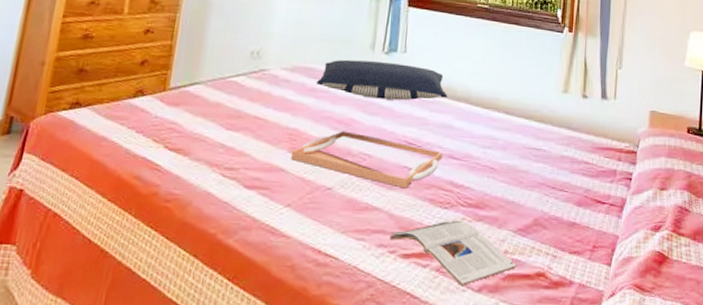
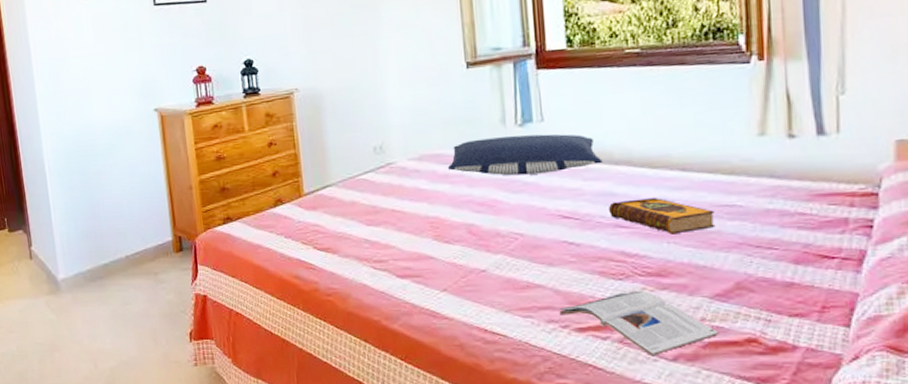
serving tray: present [291,131,443,189] -> none [437,213,607,264]
hardback book: none [446,134,526,170] -> present [609,198,716,235]

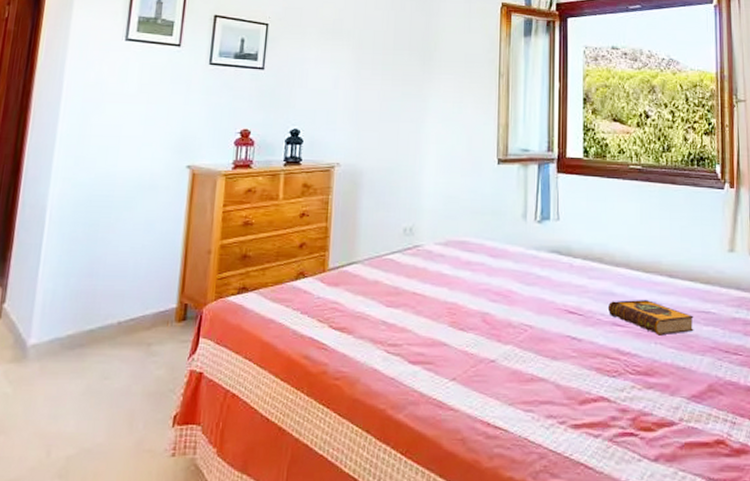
pillow: present [447,134,603,176] -> none [470,231,606,269]
magazine: present [559,290,719,355] -> none [558,388,694,455]

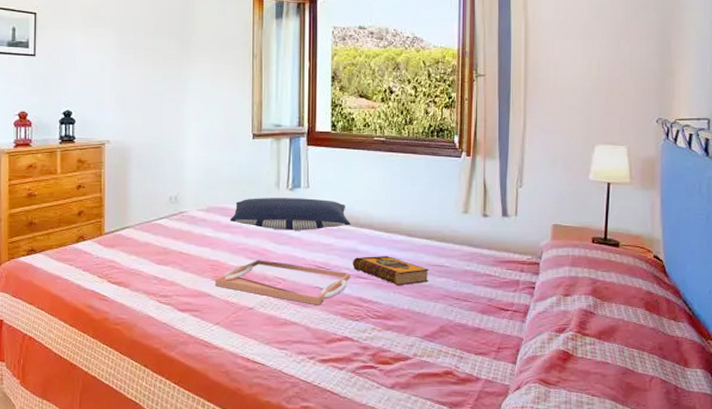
serving tray: none [453,303,606,358] -> present [216,260,350,306]
pillow: none [470,231,606,269] -> present [229,198,351,230]

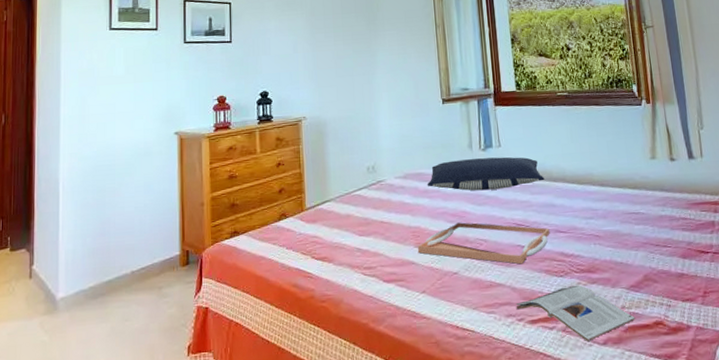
magazine: none [308,330,426,383] -> present [516,285,635,341]
hardback book: present [353,256,429,286] -> none [551,208,627,237]

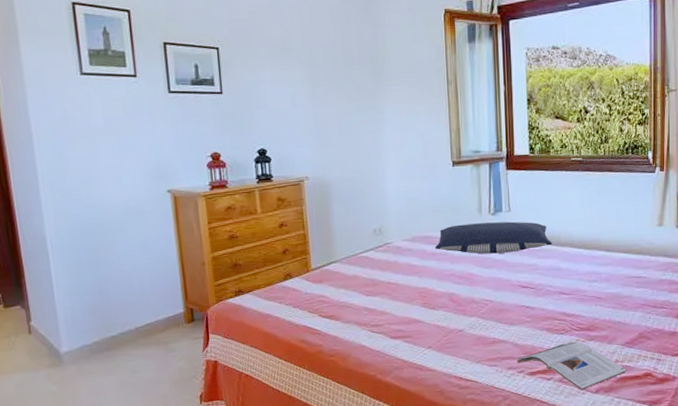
serving tray: present [418,222,550,264] -> none [425,284,554,323]

